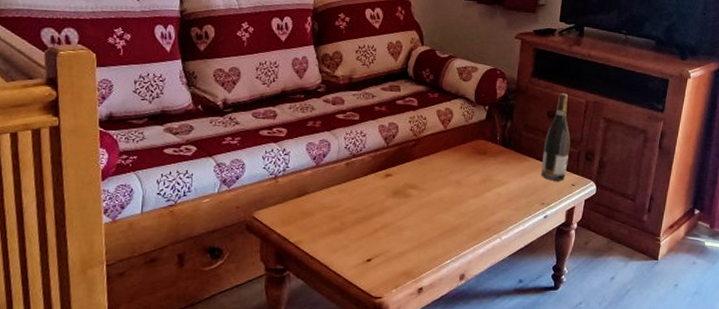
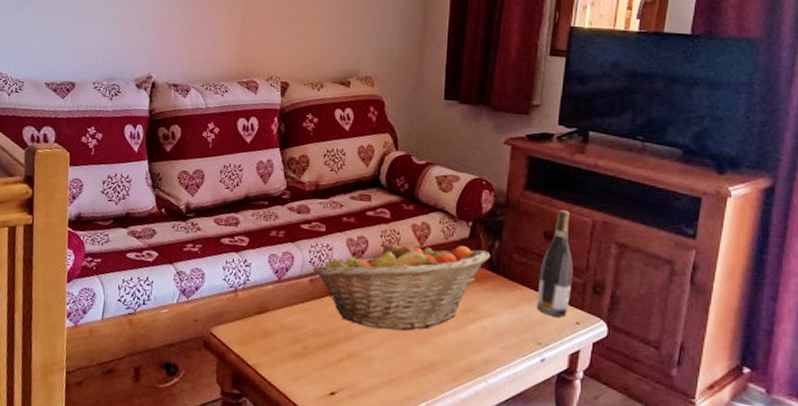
fruit basket: none [349,126,504,202] -> present [314,241,491,331]

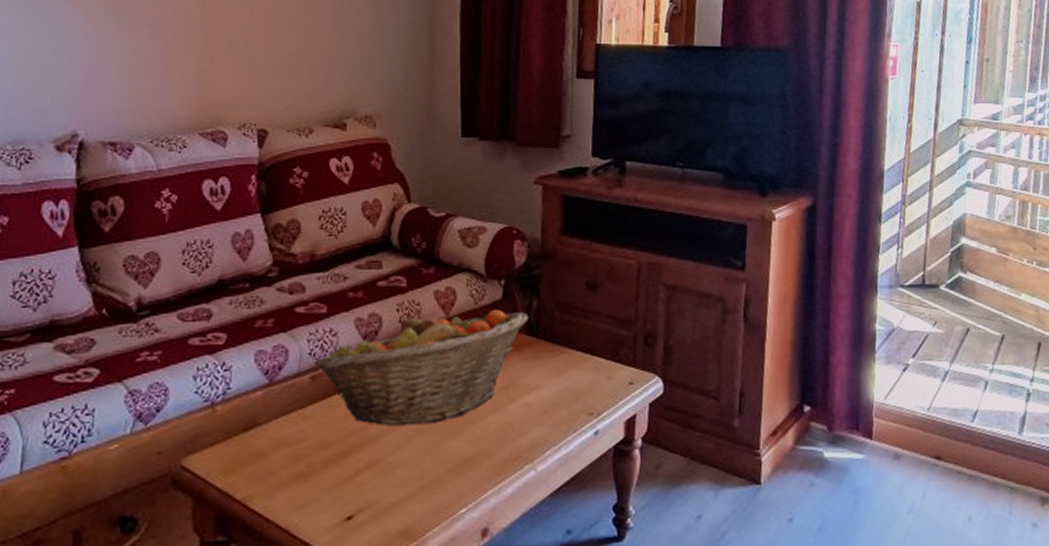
wine bottle: present [536,210,573,317] -> none [584,254,622,380]

